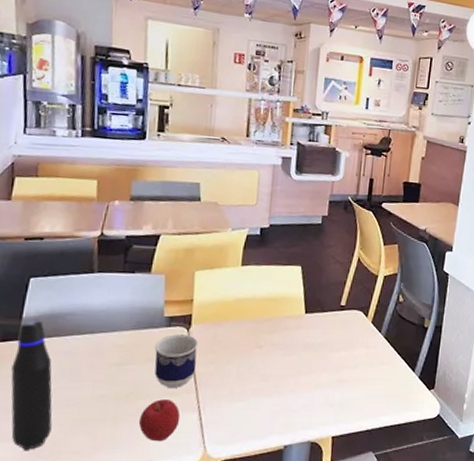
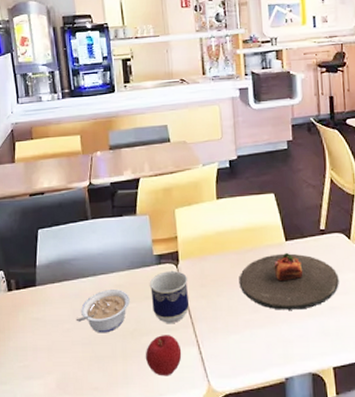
water bottle: present [11,320,53,451] -> none [33,267,73,388]
legume: none [63,349,130,395] -> present [76,290,130,333]
plate: none [252,324,351,381] -> present [239,252,339,310]

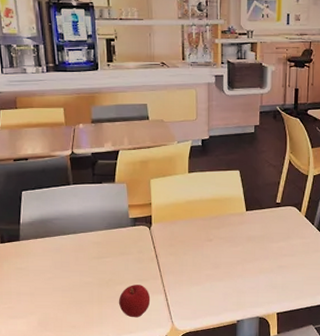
legume: present [76,290,130,333] -> none [56,246,106,282]
cup: present [149,270,189,324] -> none [124,231,159,276]
plate: present [239,252,339,310] -> none [204,220,288,267]

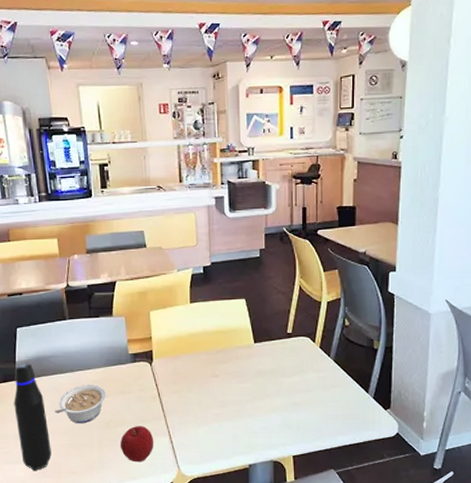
water bottle: none [17,224,53,326] -> present [14,363,52,472]
legume: none [56,246,106,282] -> present [54,385,106,424]

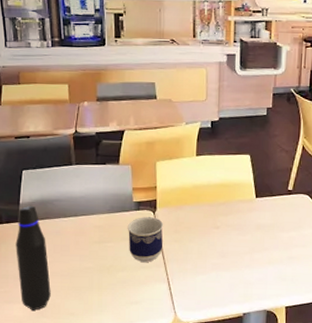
legume: present [54,385,106,424] -> none [56,229,108,267]
apple: present [120,426,154,462] -> none [119,272,153,307]
cup: none [124,368,162,417] -> present [127,216,164,263]

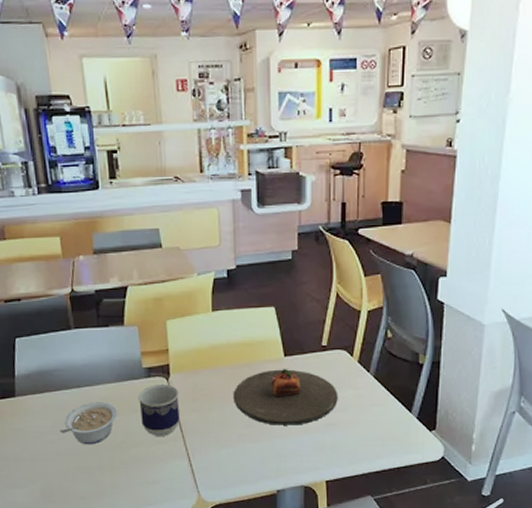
water bottle: present [16,205,51,312] -> none [13,377,57,497]
legume: none [56,229,108,267] -> present [59,402,117,445]
plate: none [210,207,300,258] -> present [233,368,338,425]

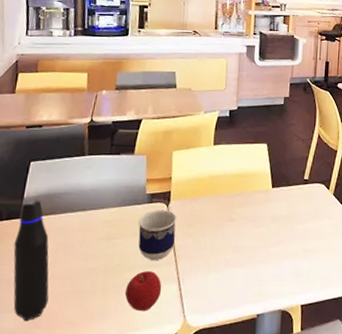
water bottle: none [13,377,57,497] -> present [13,199,49,322]
legume: present [59,402,117,445] -> none [58,225,117,268]
apple: none [133,448,172,487] -> present [124,271,162,312]
plate: present [233,368,338,425] -> none [225,198,315,251]

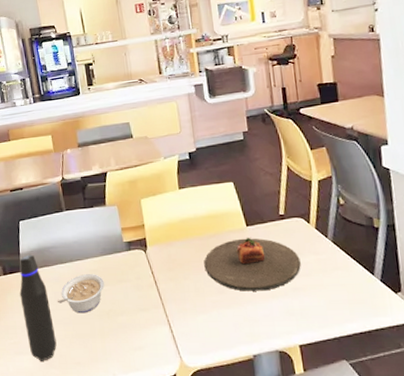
legume: none [58,225,117,268] -> present [57,274,105,314]
apple: present [124,271,162,312] -> none [121,315,155,353]
cup: present [138,209,177,261] -> none [121,255,159,305]
plate: none [225,198,315,251] -> present [204,237,301,291]

